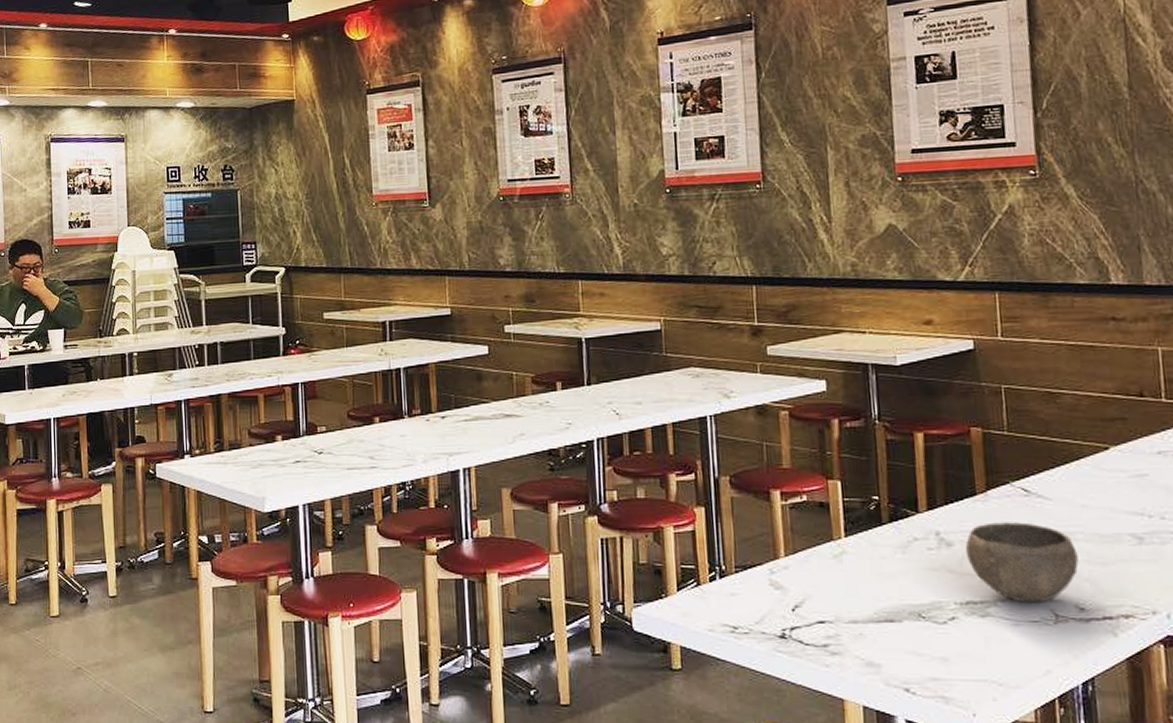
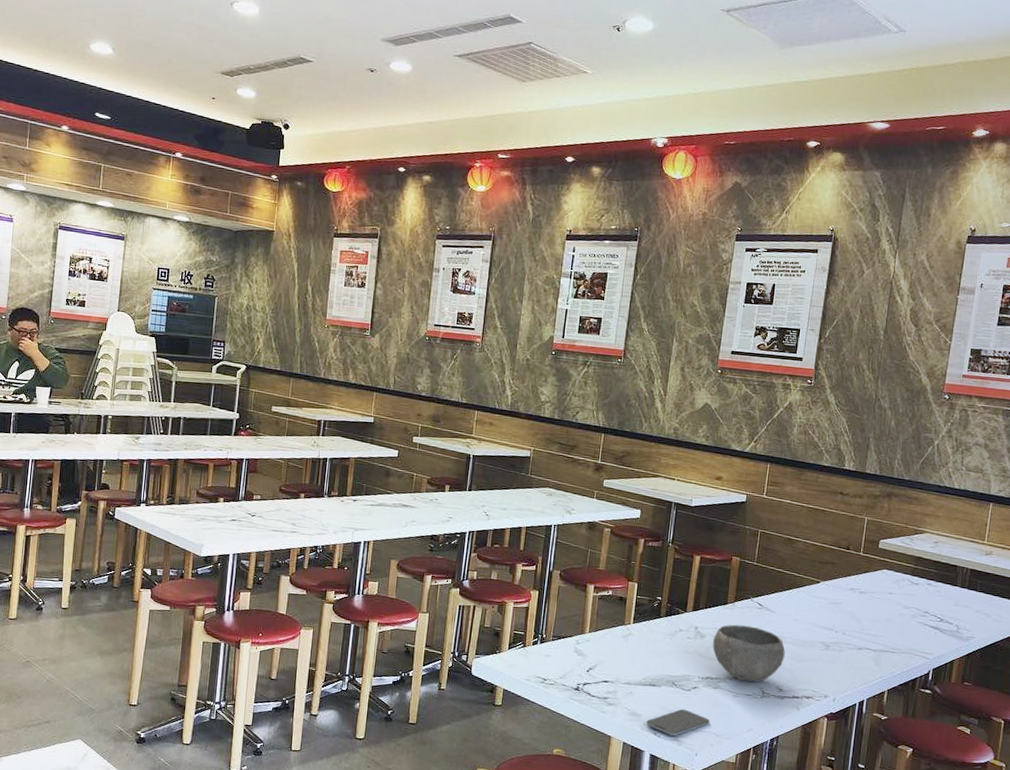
smartphone: none [891,650,985,691] -> present [646,709,710,736]

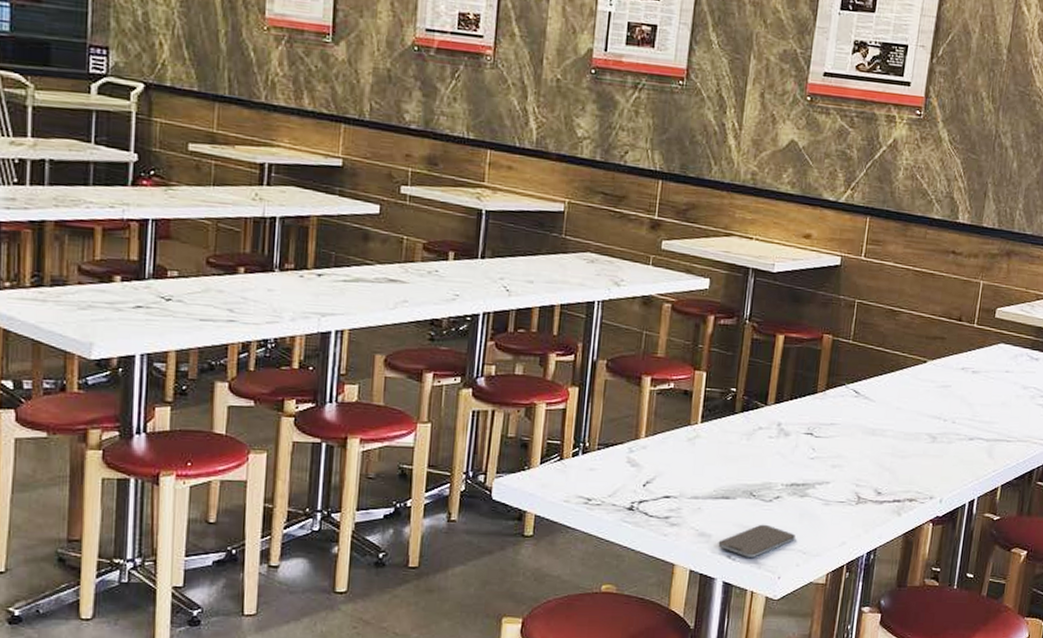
bowl: present [712,624,785,683] -> none [798,417,885,487]

